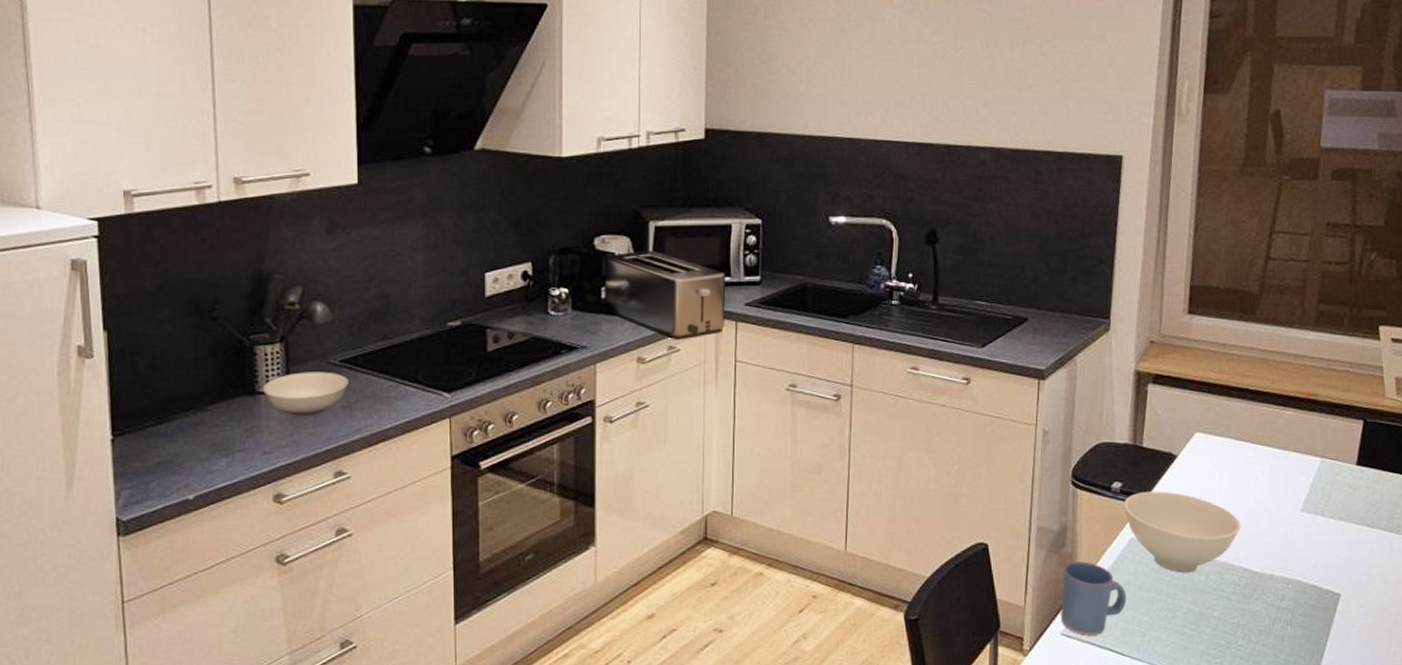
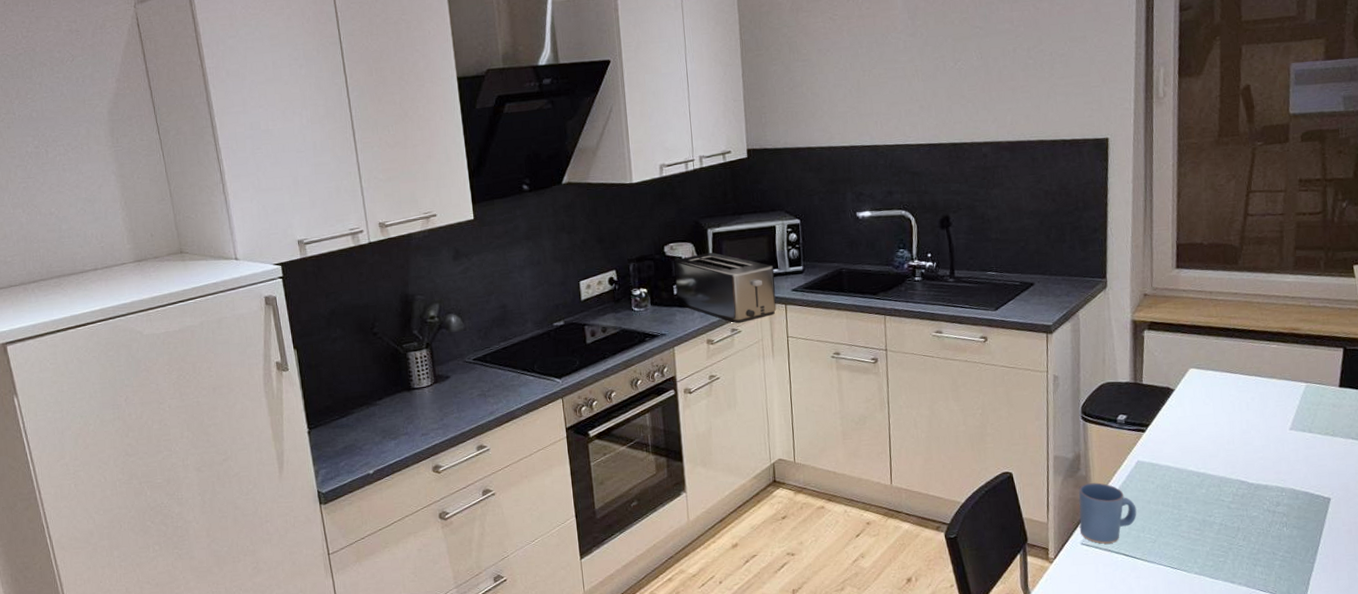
bowl: present [262,371,348,417] -> none [416,368,481,405]
bowl: present [1124,491,1241,573] -> none [1129,420,1236,488]

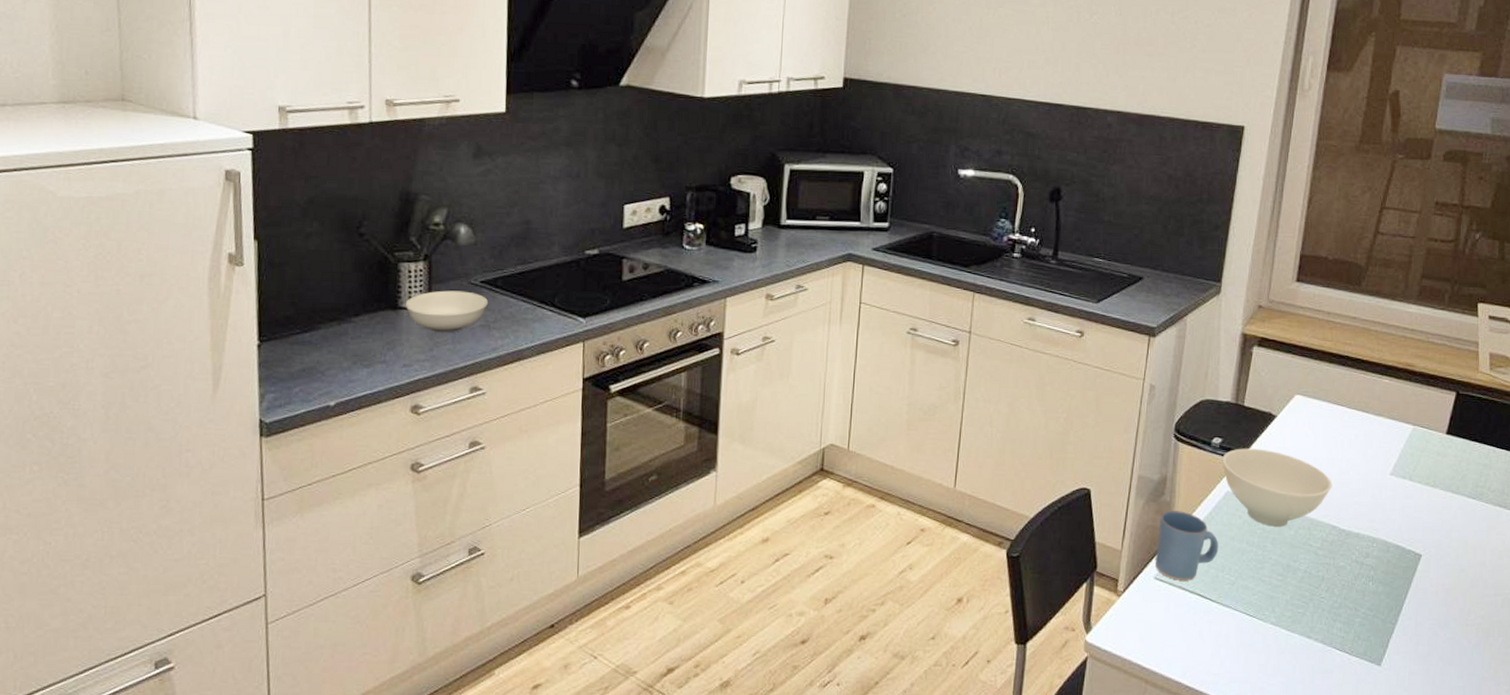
bowl: none [416,368,481,405] -> present [405,290,488,334]
toaster: present [674,252,777,324] -> none [738,192,856,280]
bowl: none [1129,420,1236,488] -> present [1222,448,1332,527]

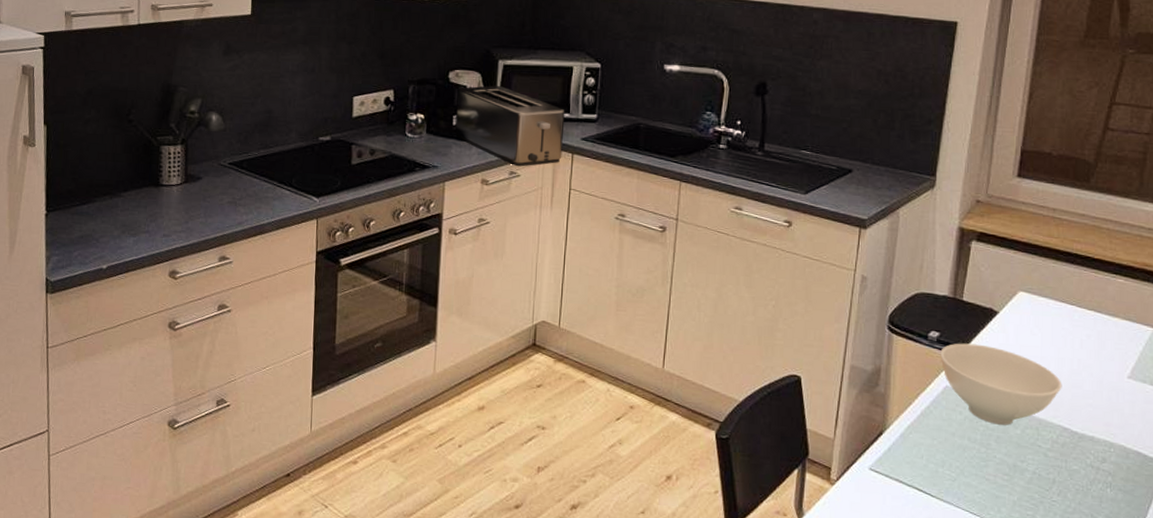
bowl: present [405,290,488,334] -> none [165,170,235,208]
toaster: none [738,192,856,280] -> present [455,85,565,167]
mug: present [1155,510,1219,581] -> none [869,402,938,474]

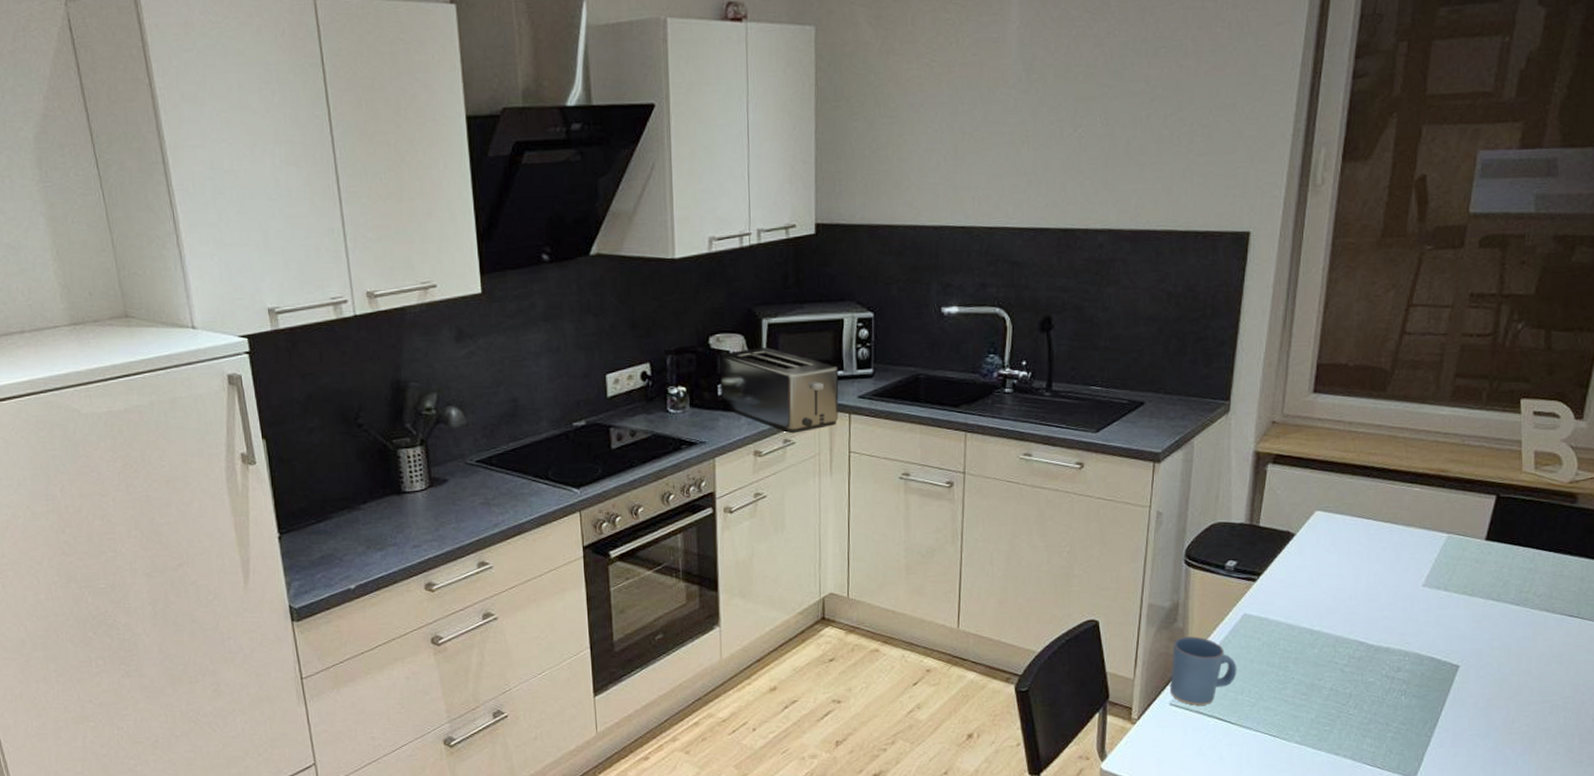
mug: none [869,402,938,474] -> present [1169,636,1237,705]
bowl: present [940,343,1062,425] -> none [1238,568,1359,647]

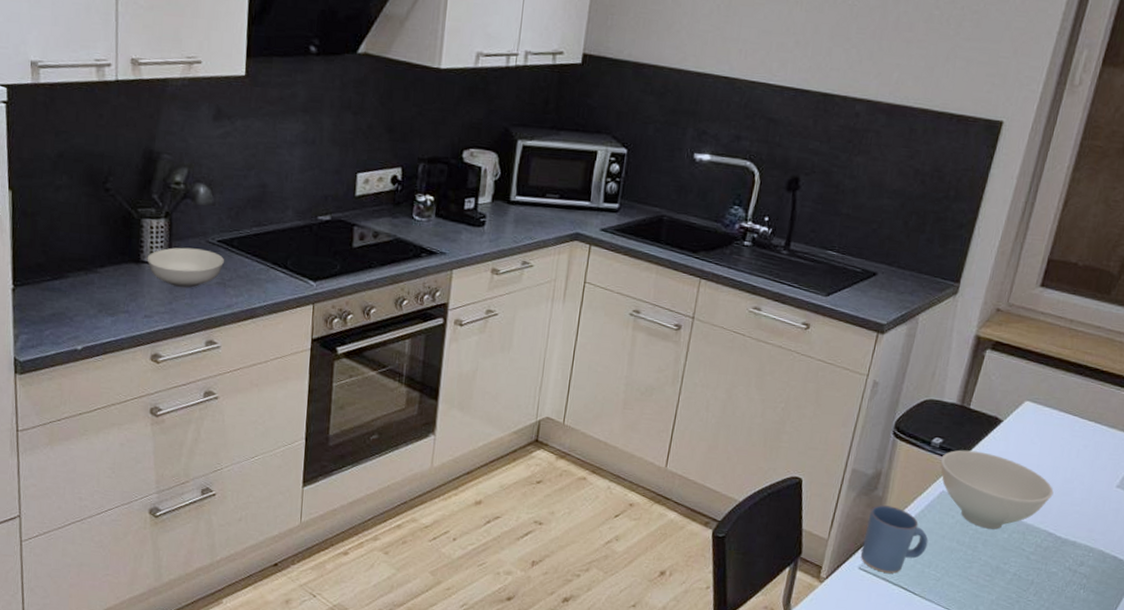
bowl: none [408,471,485,514] -> present [147,247,224,289]
toaster: present [720,347,839,434] -> none [467,167,586,257]
bowl: none [1238,568,1359,647] -> present [940,449,1054,530]

